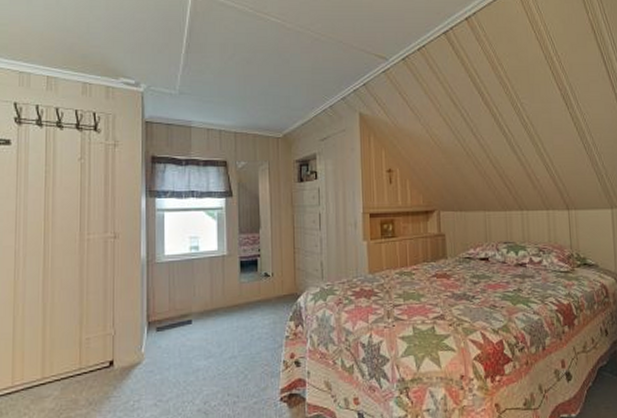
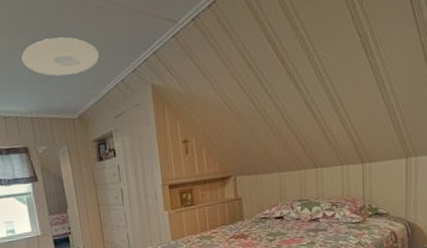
ceiling light: none [234,61,310,96] -> present [21,37,99,76]

